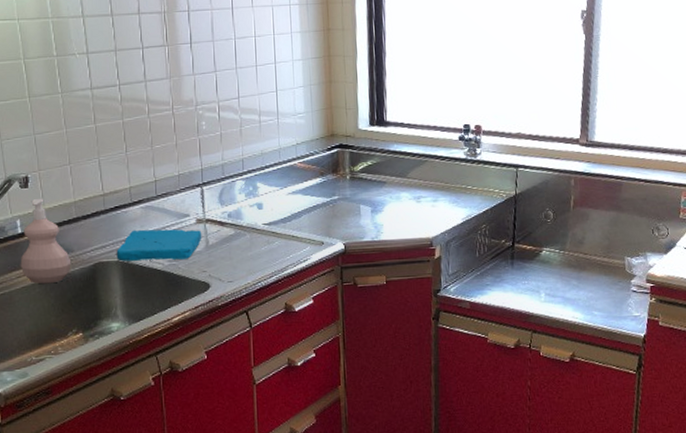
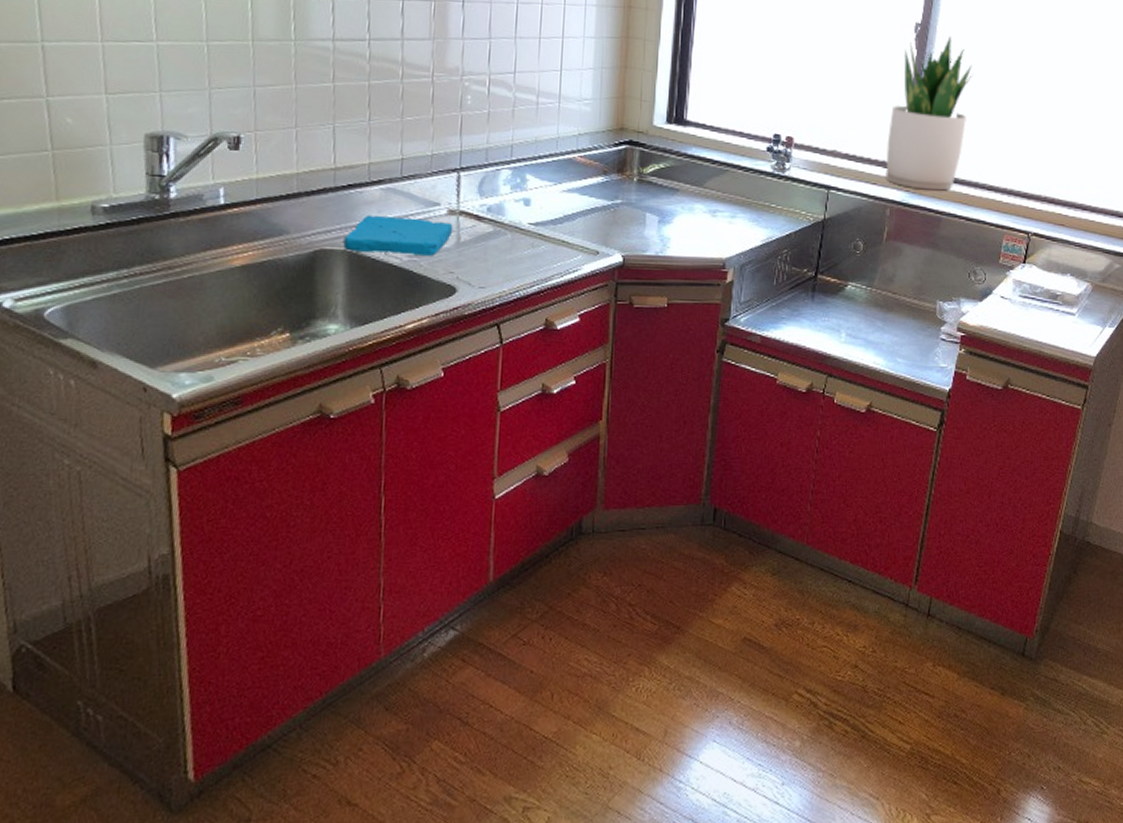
soap bottle: present [20,198,72,284] -> none [217,164,285,270]
planter: none [566,18,639,159] -> present [886,36,972,191]

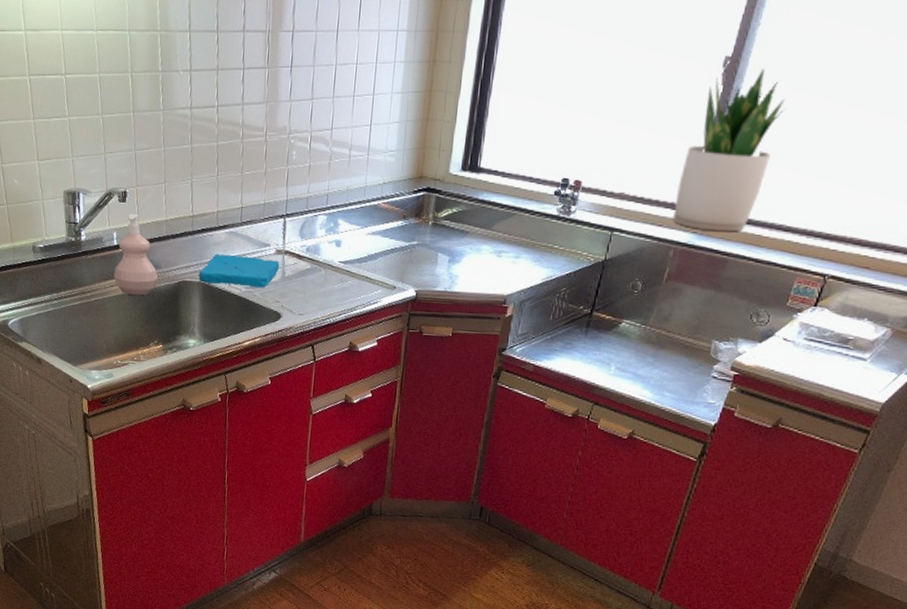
soap bottle: none [217,164,285,270] -> present [113,213,159,296]

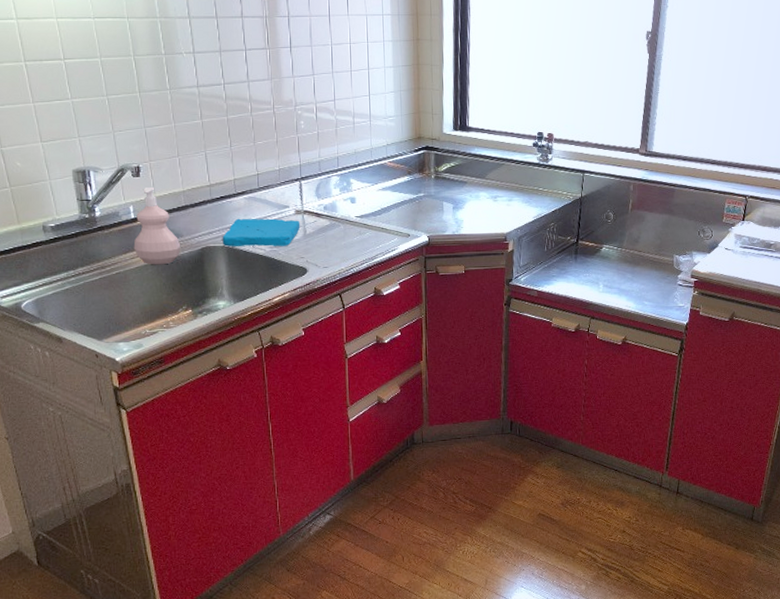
planter: present [673,69,785,232] -> none [628,40,695,168]

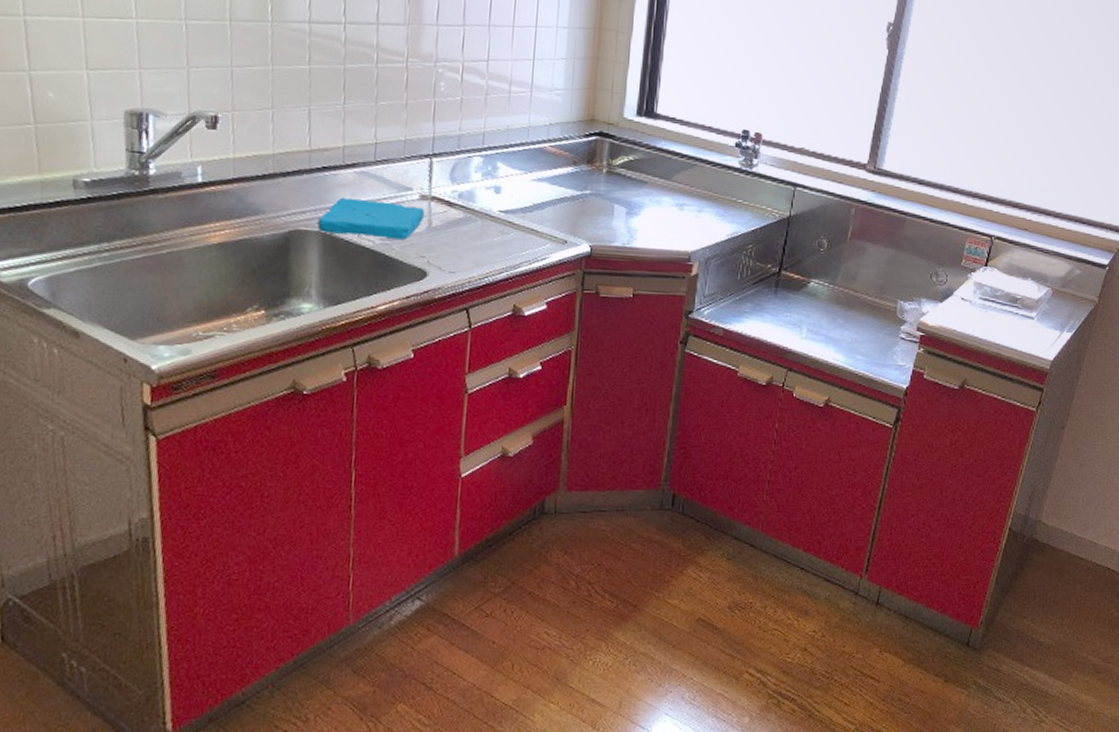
soap bottle: present [133,186,181,265] -> none [195,143,261,248]

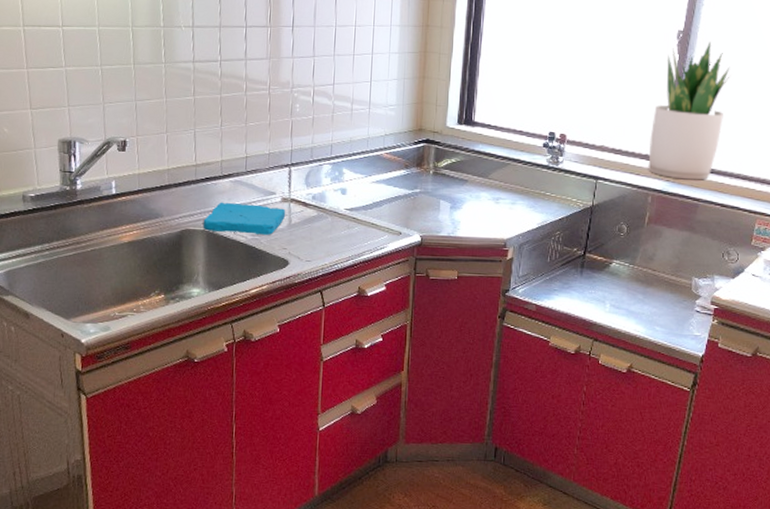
planter: none [852,37,943,192] -> present [648,41,730,180]

